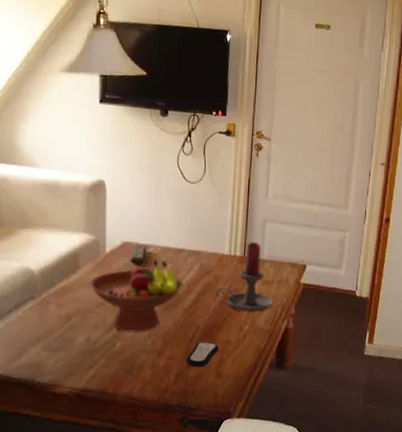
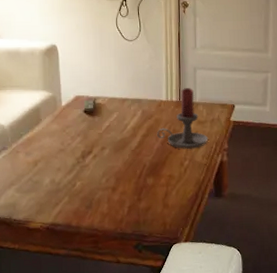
fruit bowl: present [90,259,184,332] -> none [51,108,130,173]
remote control: present [186,342,219,367] -> none [137,177,164,200]

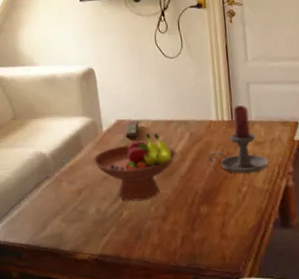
fruit bowl: none [51,108,130,173] -> present [93,132,178,201]

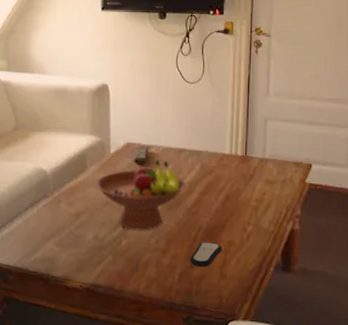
remote control: none [190,205,220,230] -> present [190,242,222,268]
candle holder: present [208,105,269,174] -> none [217,141,278,212]

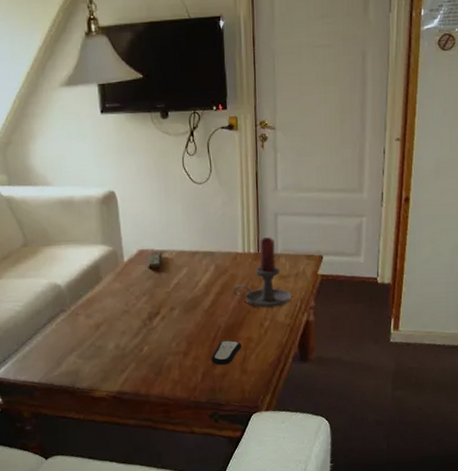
fruit bowl: present [96,159,186,231] -> none [113,263,202,336]
candle holder: none [217,141,278,212] -> present [233,237,292,308]

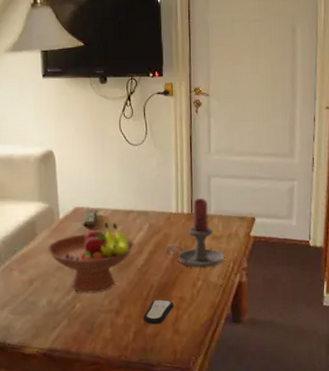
fruit bowl: none [113,263,202,336] -> present [47,222,135,293]

